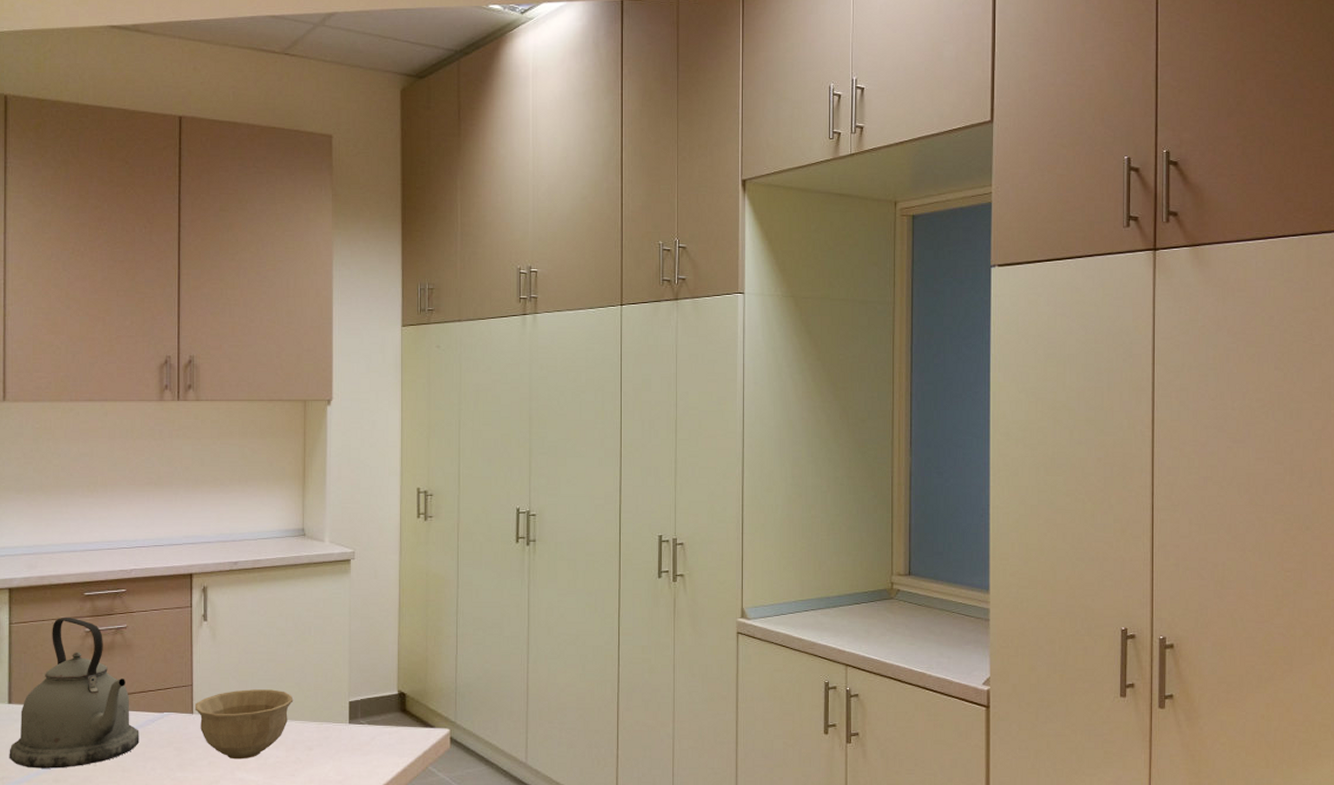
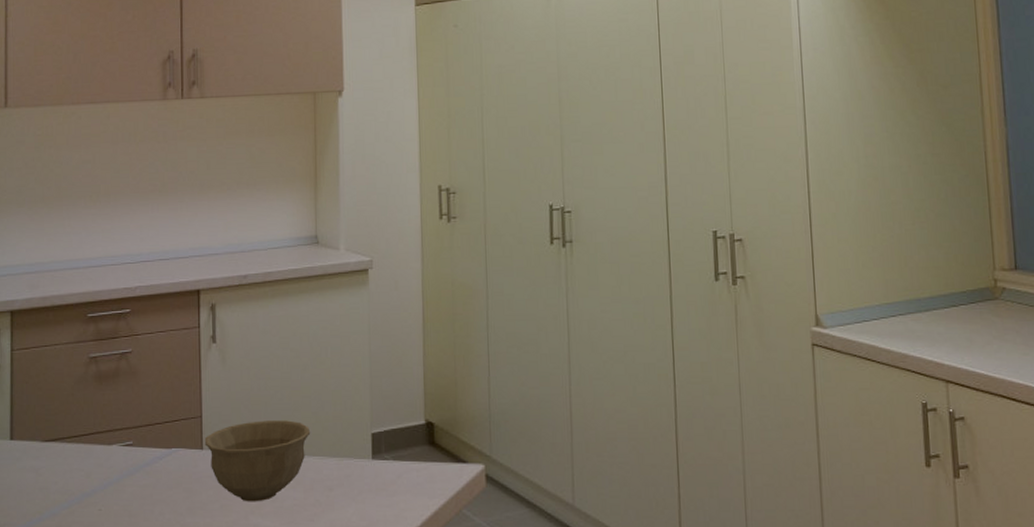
kettle: present [9,618,139,769] -> none [11,342,147,514]

